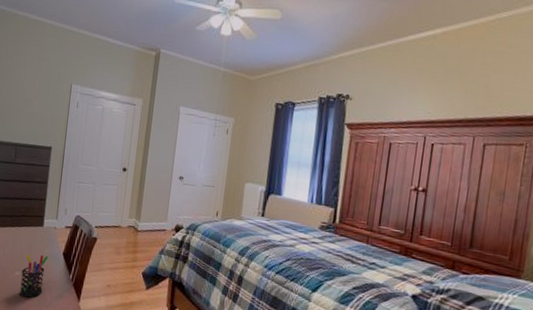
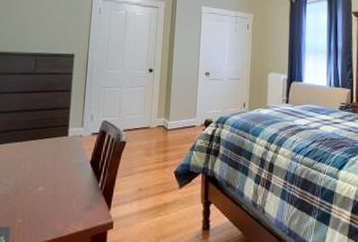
pen holder: present [19,253,48,298] -> none [44,165,75,214]

